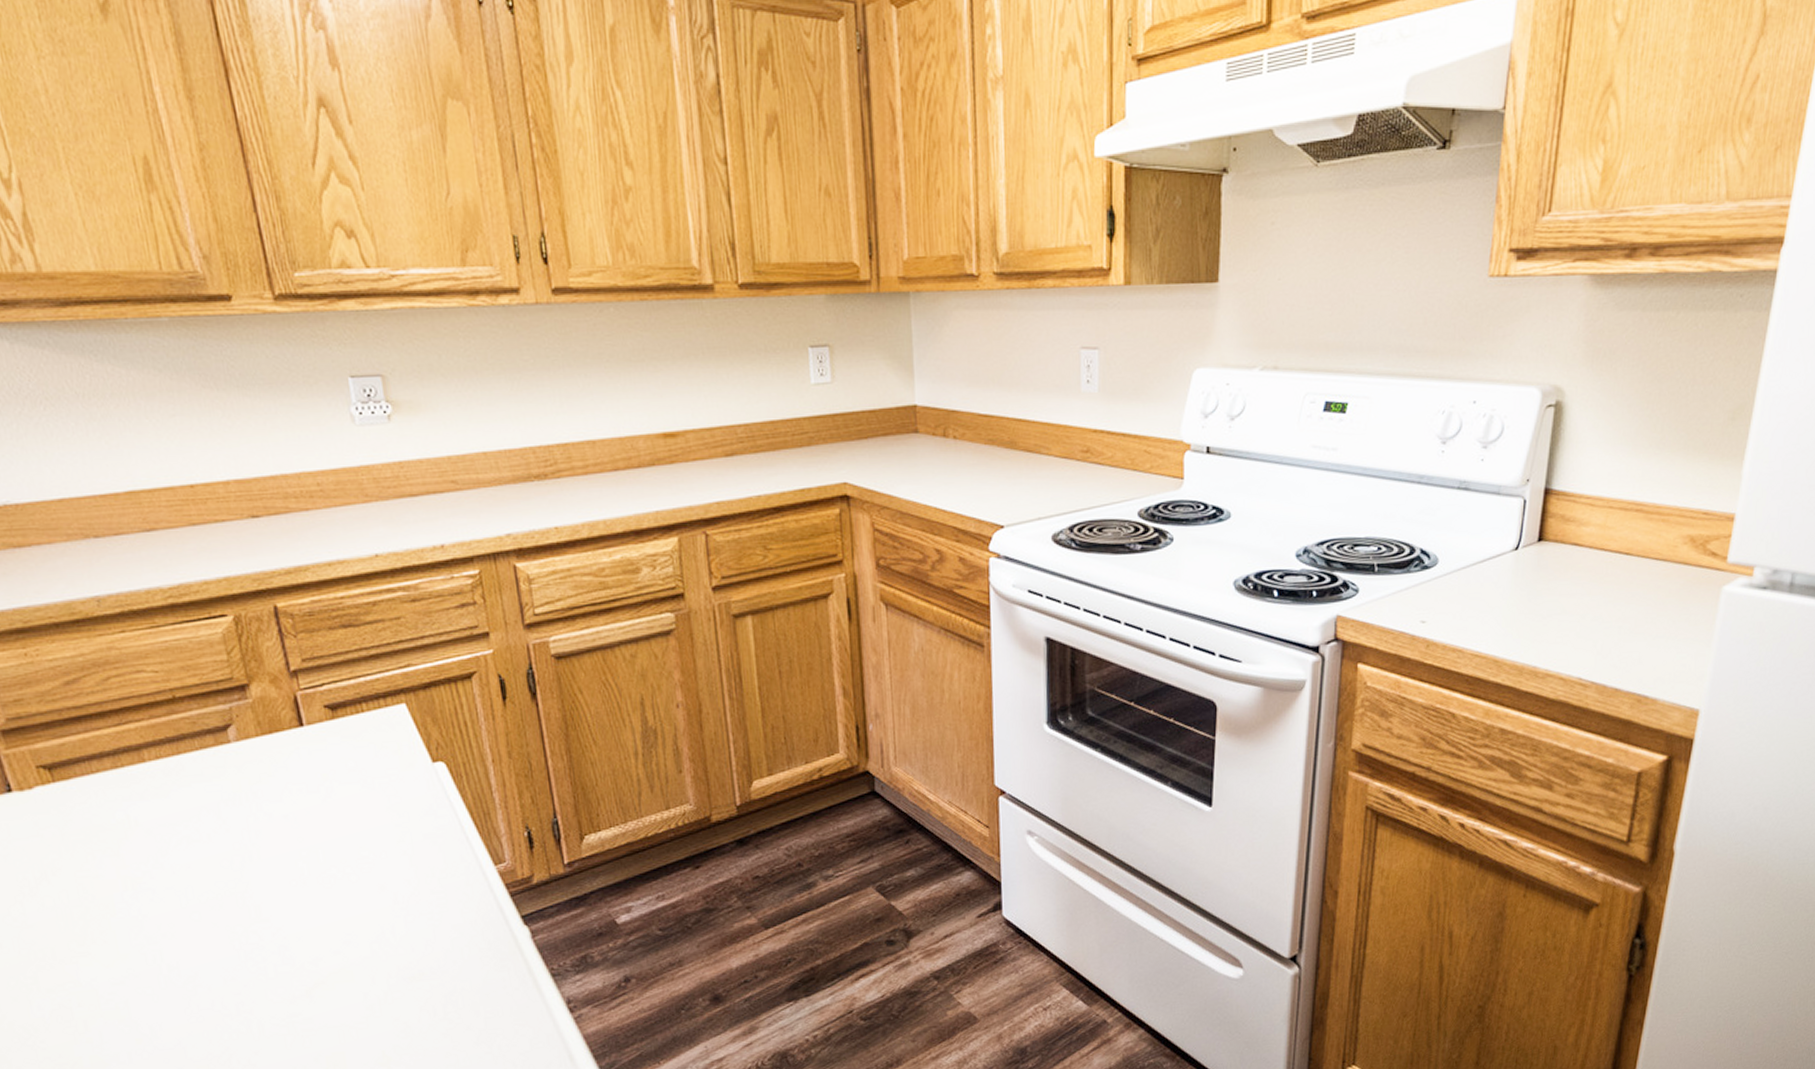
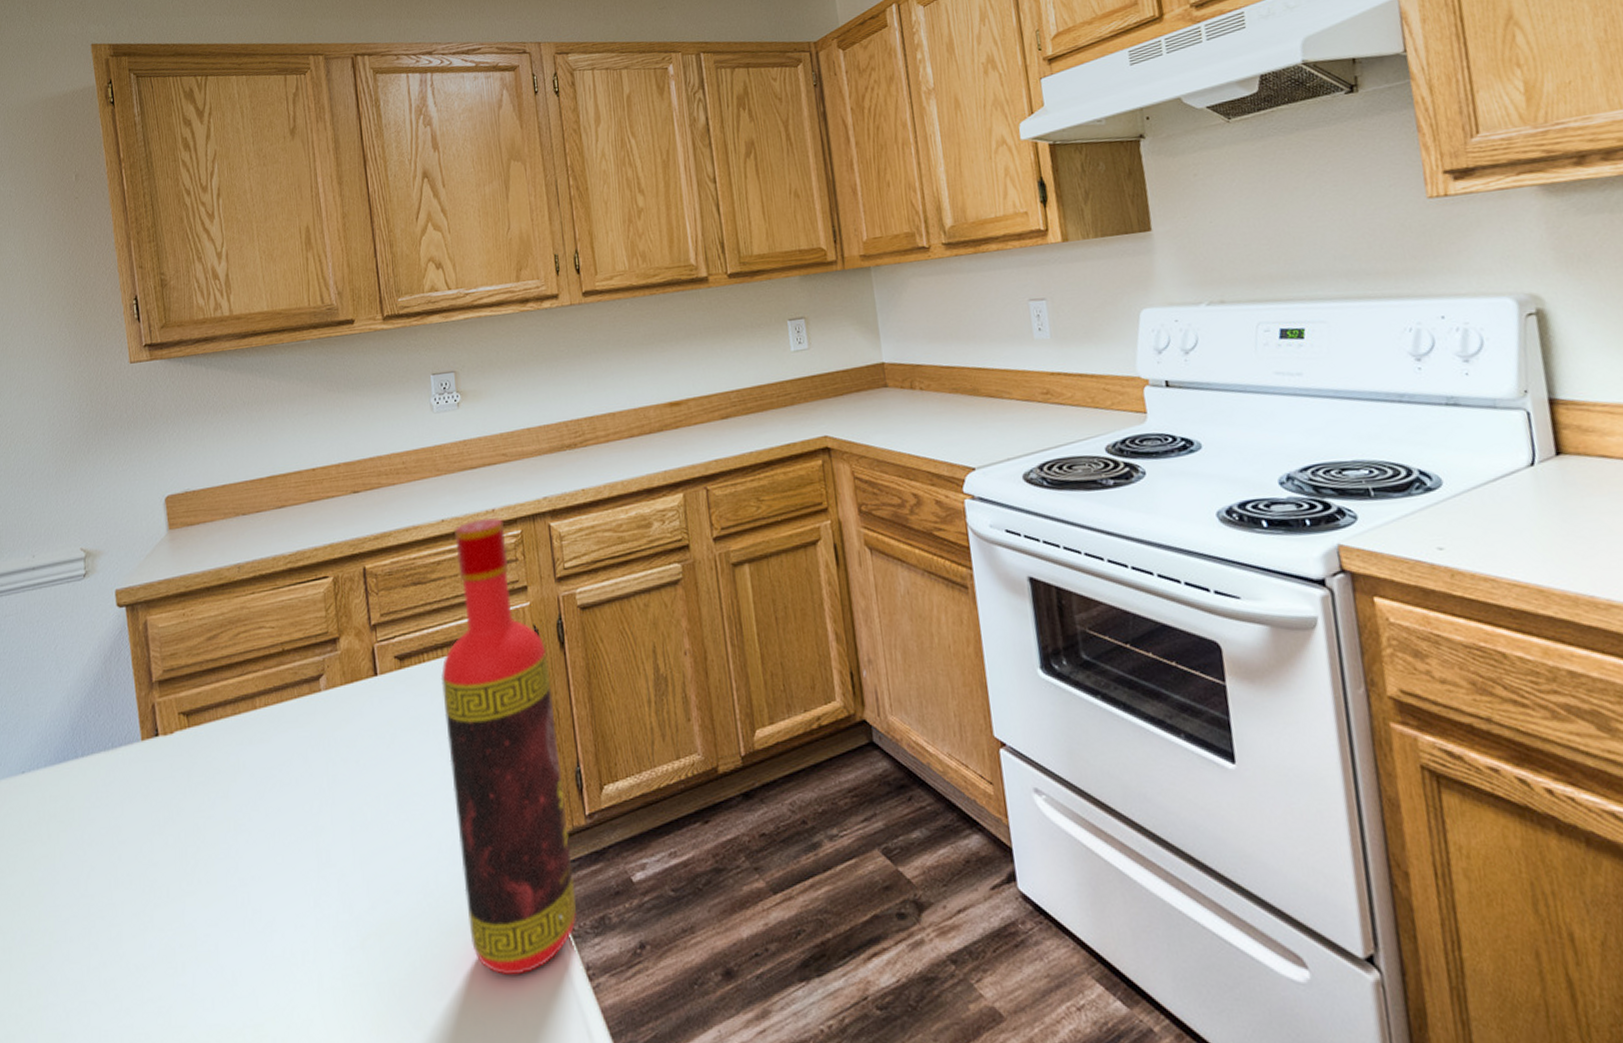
bottle: none [385,555,555,1013] -> present [440,518,576,976]

